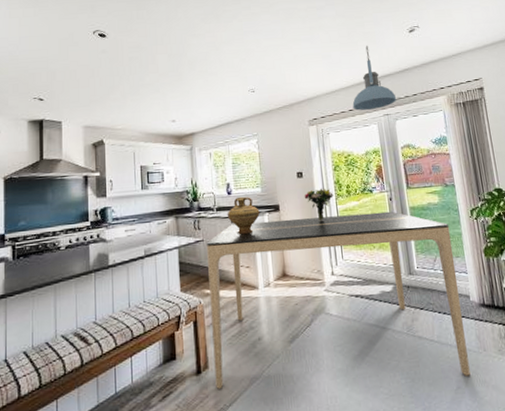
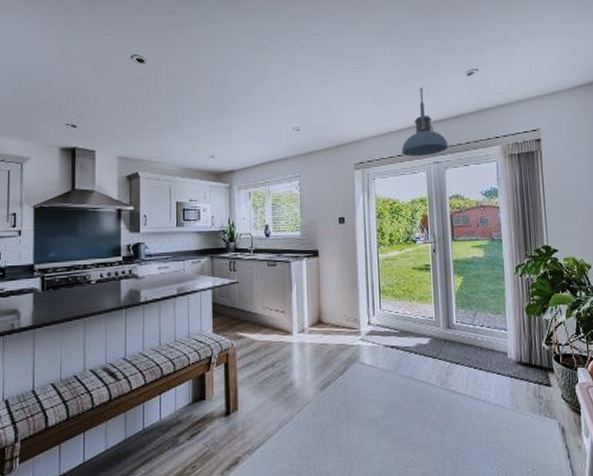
dining table: present [207,211,471,389] -> none [242,263,501,432]
ceramic jug: present [227,196,260,234] -> none [264,239,298,278]
bouquet: present [304,188,334,221] -> none [344,235,376,269]

